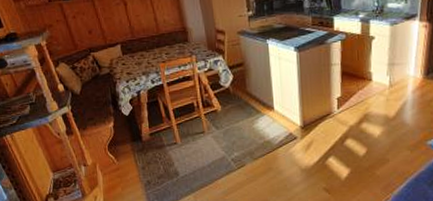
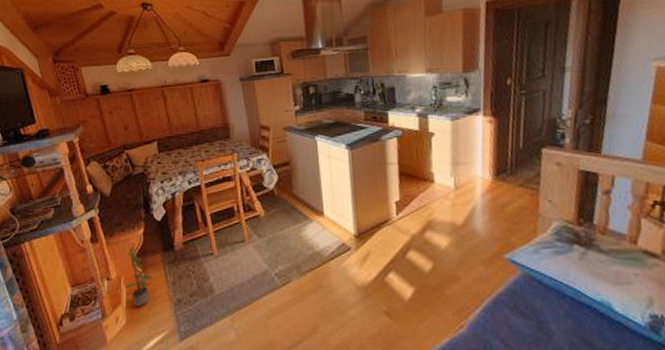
potted plant: none [100,135,125,188] -> present [125,244,153,307]

